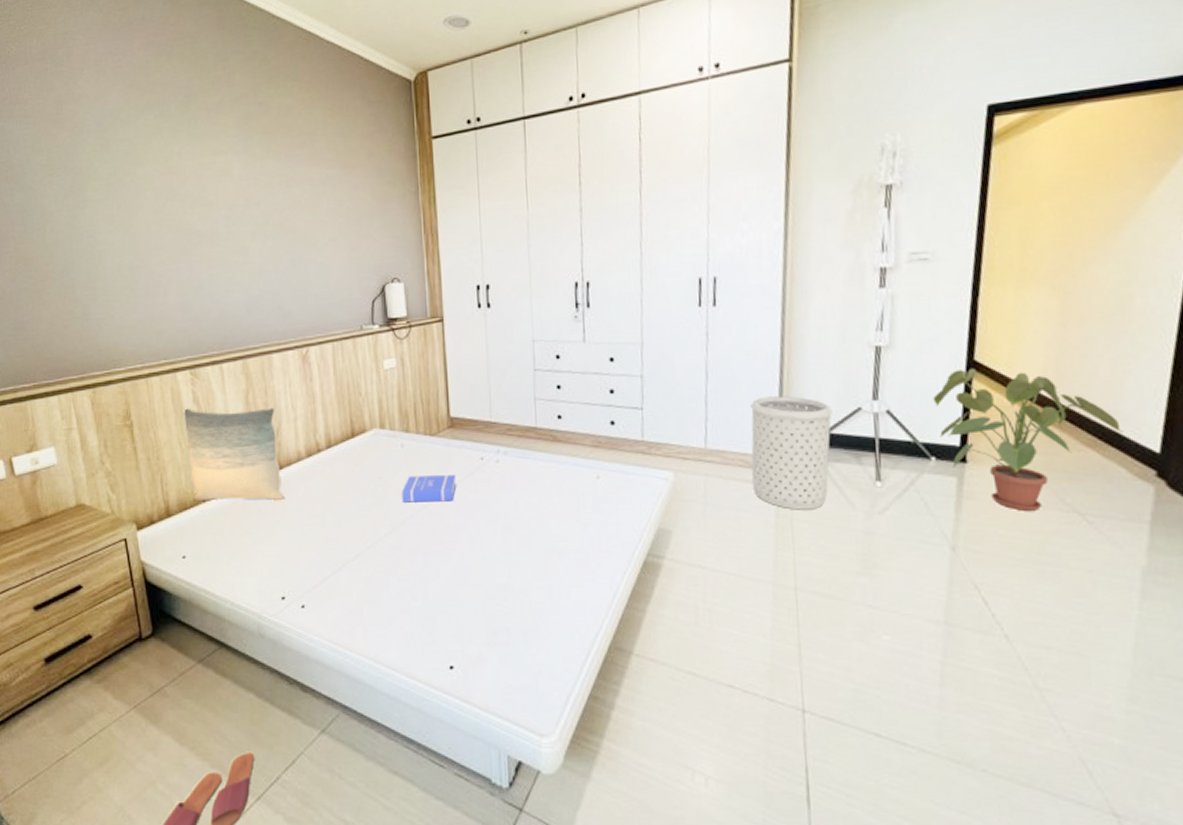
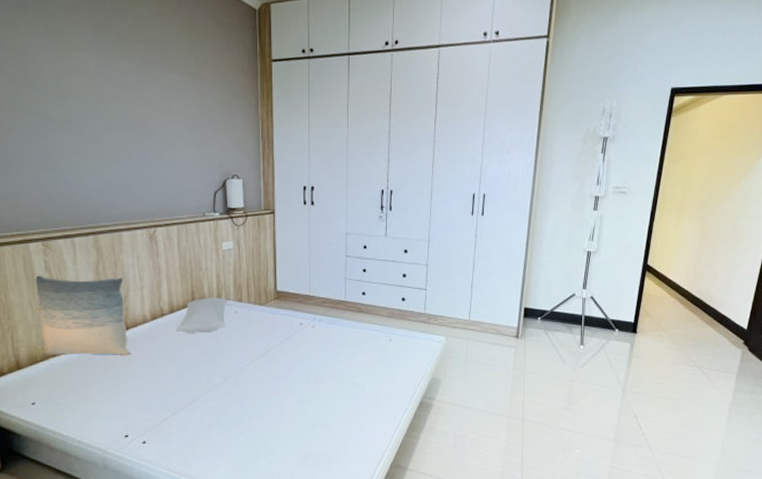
pillow: none [334,428,393,472] -> present [175,298,229,333]
book: present [402,475,457,503] -> none [234,337,280,358]
laundry basket: present [750,396,834,510] -> none [499,284,557,365]
house plant: present [933,368,1123,511] -> none [620,269,728,366]

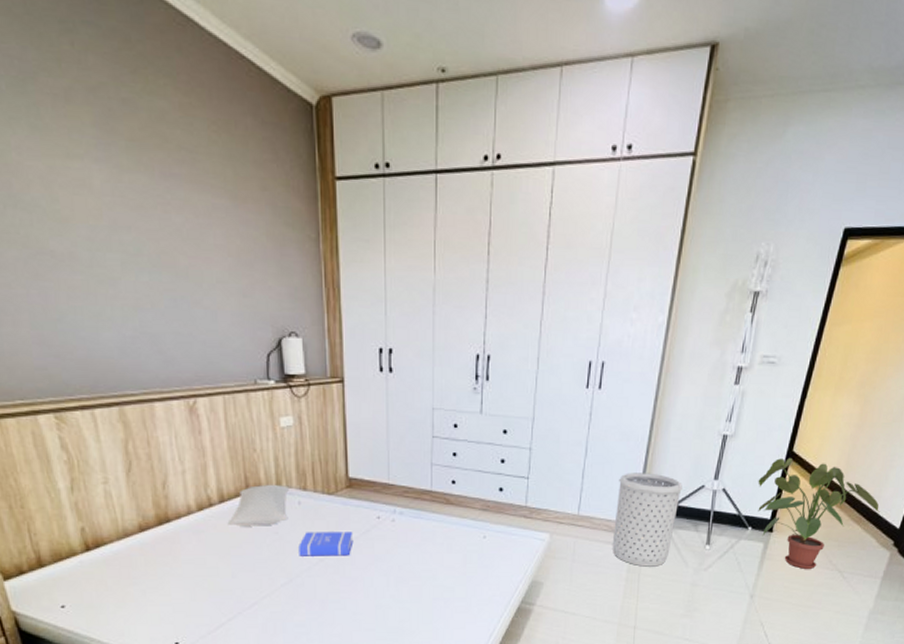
pillow: present [35,275,130,356] -> none [50,455,174,552]
book: none [234,337,280,358] -> present [299,532,354,556]
laundry basket: none [499,284,557,365] -> present [612,473,683,567]
house plant: none [620,269,728,366] -> present [758,457,880,569]

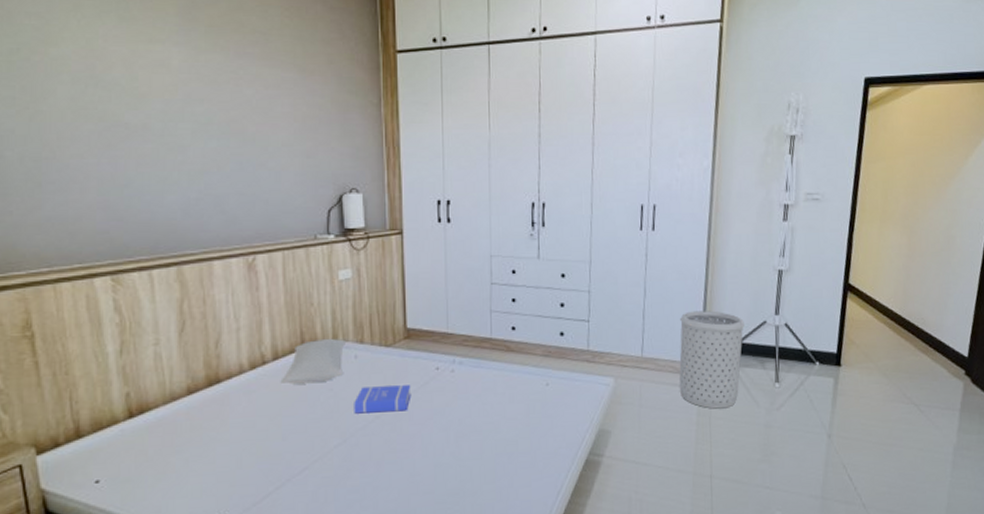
house plant: present [758,457,880,569] -> none [819,289,945,404]

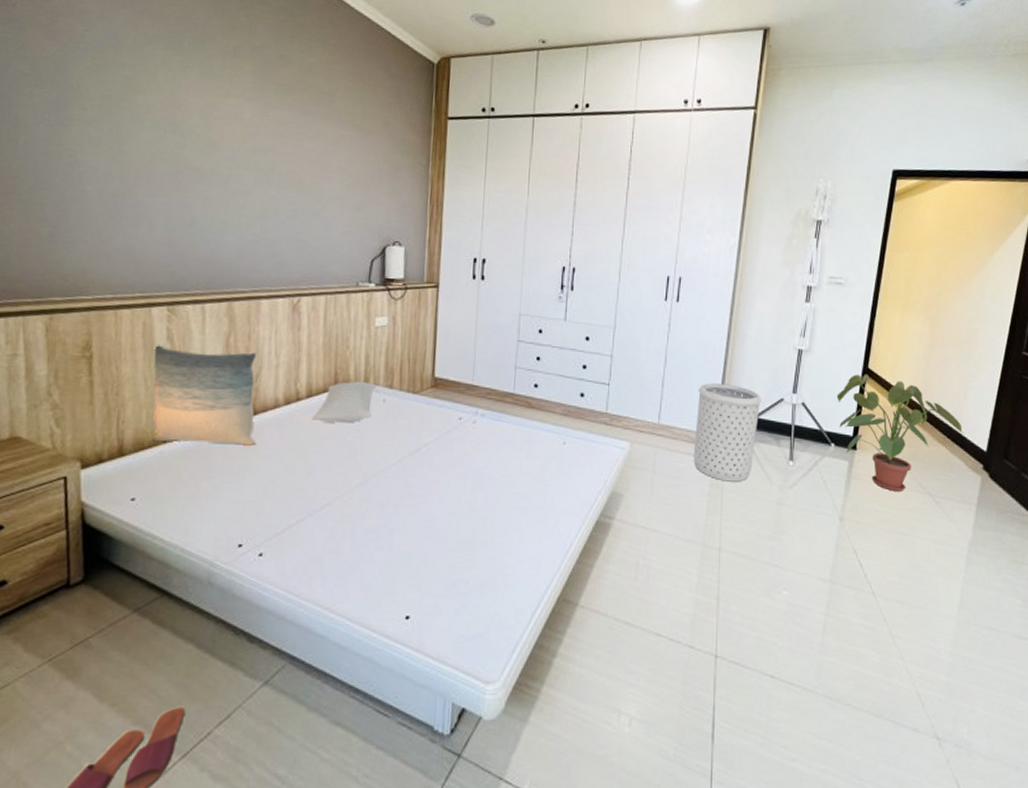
pillow: none [102,317,223,420] -> present [152,345,256,445]
book: present [354,385,412,414] -> none [377,431,434,457]
house plant: none [819,289,945,404] -> present [836,374,964,491]

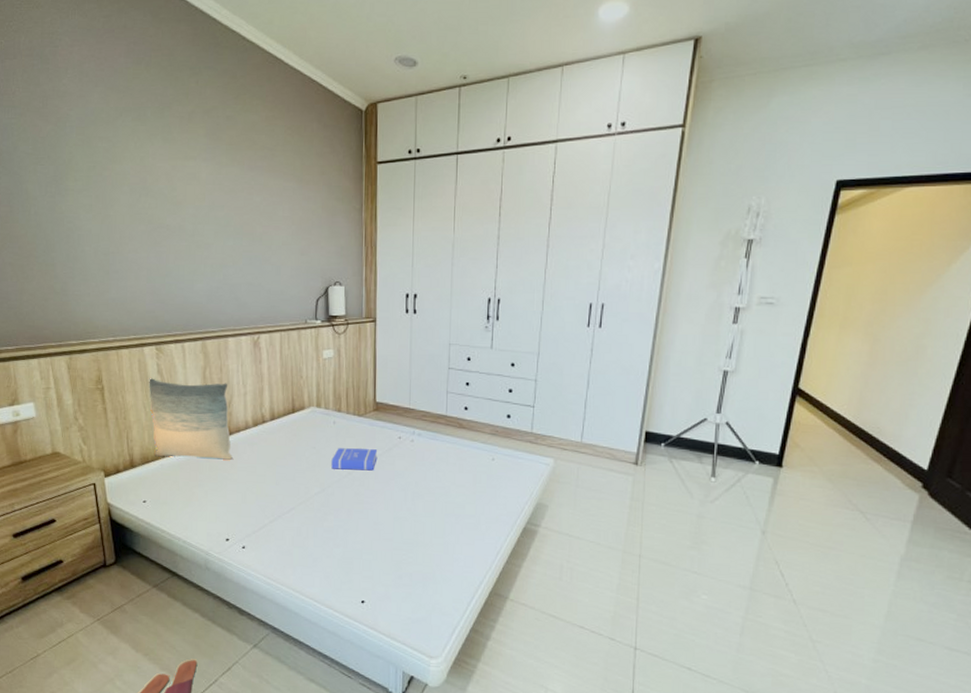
pillow: present [311,381,377,423] -> none [275,406,328,441]
book: none [377,431,434,457] -> present [331,448,378,471]
laundry basket: present [693,383,763,482] -> none [615,404,685,496]
house plant: present [836,374,964,491] -> none [763,393,903,508]

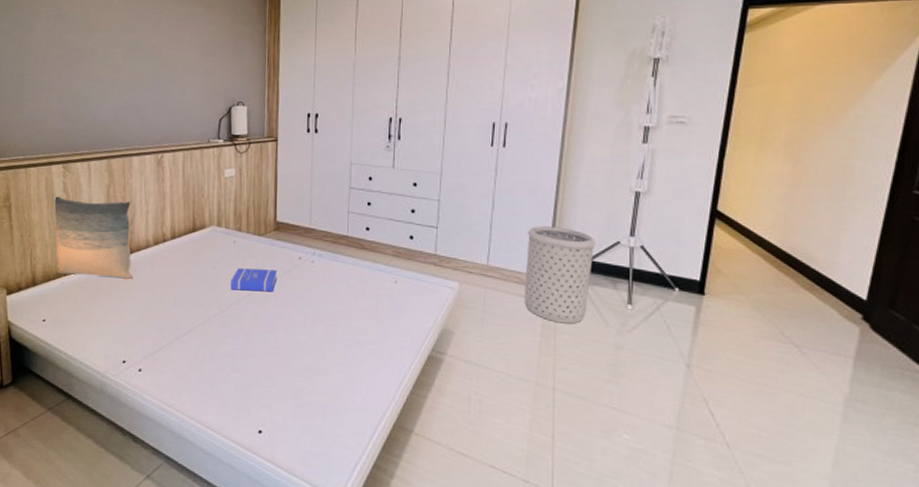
laundry basket: none [615,404,685,496] -> present [524,226,597,324]

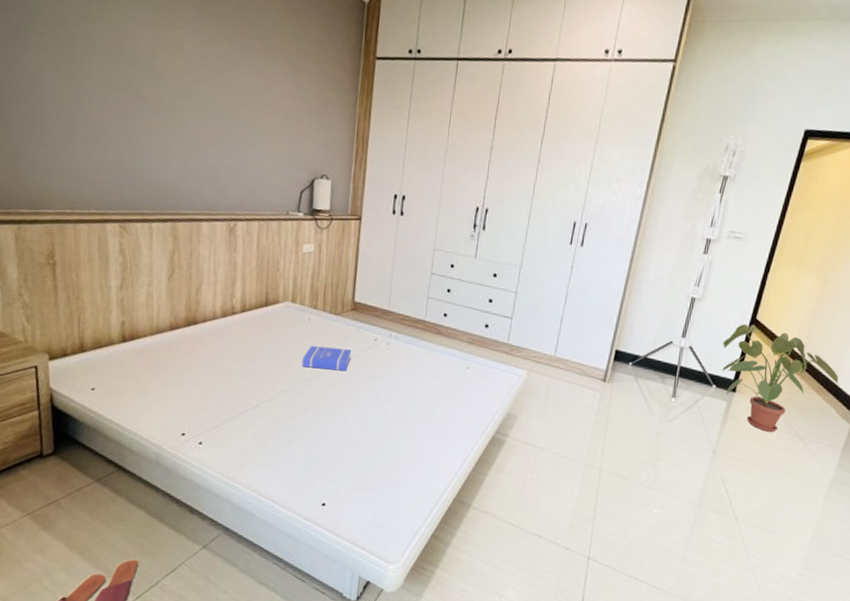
pillow: present [54,196,133,279] -> none [108,257,197,351]
laundry basket: present [524,226,597,324] -> none [583,323,653,413]
house plant: none [680,216,837,340] -> present [722,324,840,432]

